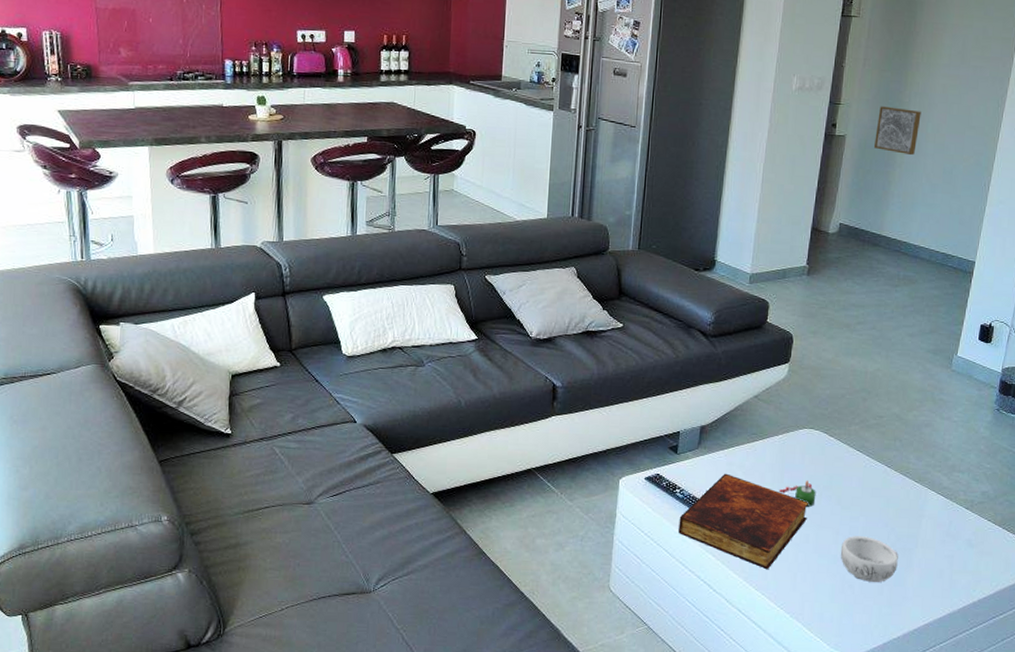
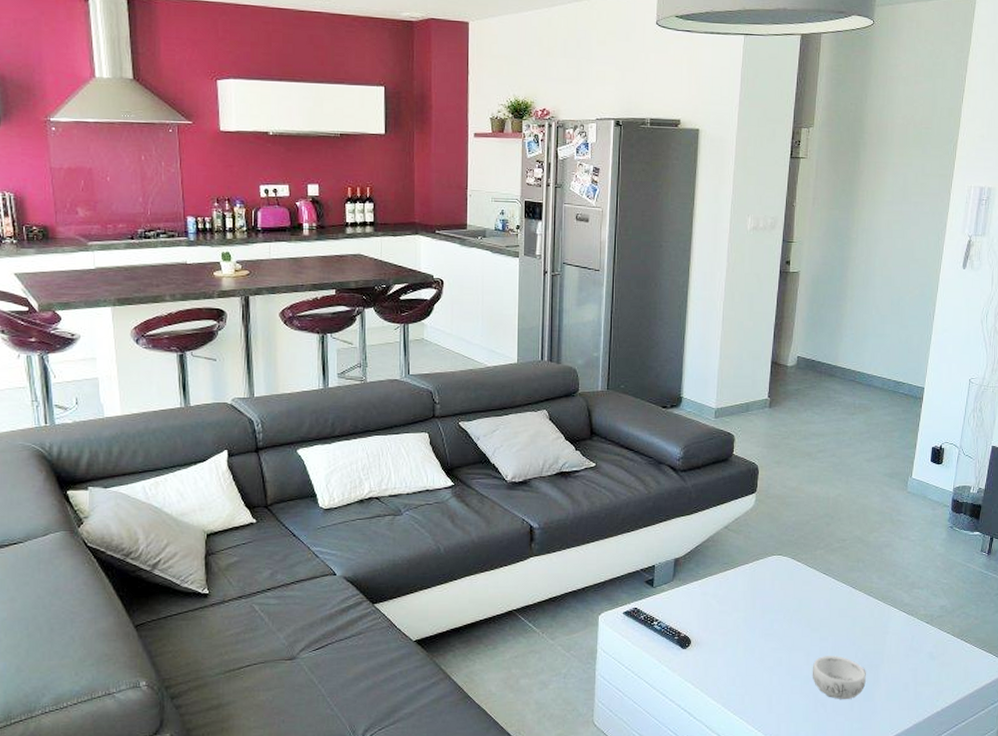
book: present [678,473,809,570] -> none [658,603,781,694]
candle: present [779,480,816,507] -> none [752,605,787,631]
wall art: present [873,106,921,156] -> none [825,243,869,289]

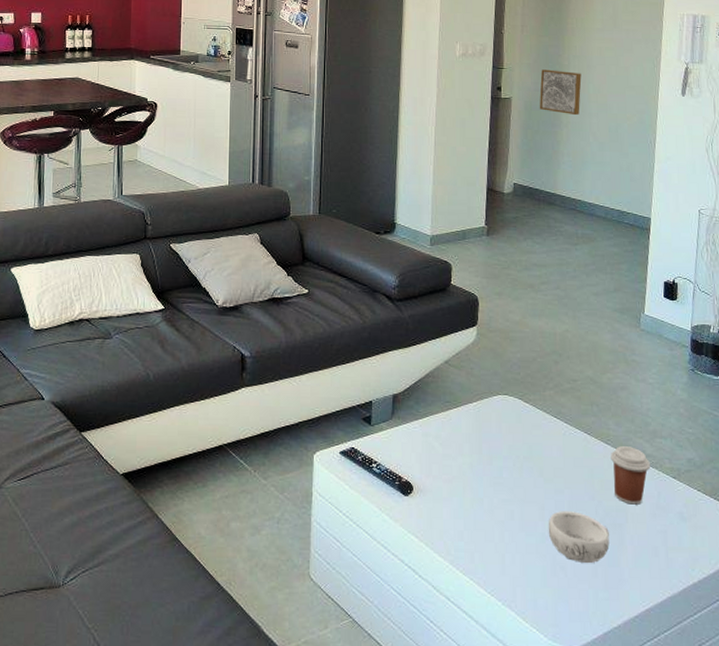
wall art: none [825,243,869,289] -> present [539,69,582,116]
coffee cup: none [872,597,907,648] -> present [611,446,650,505]

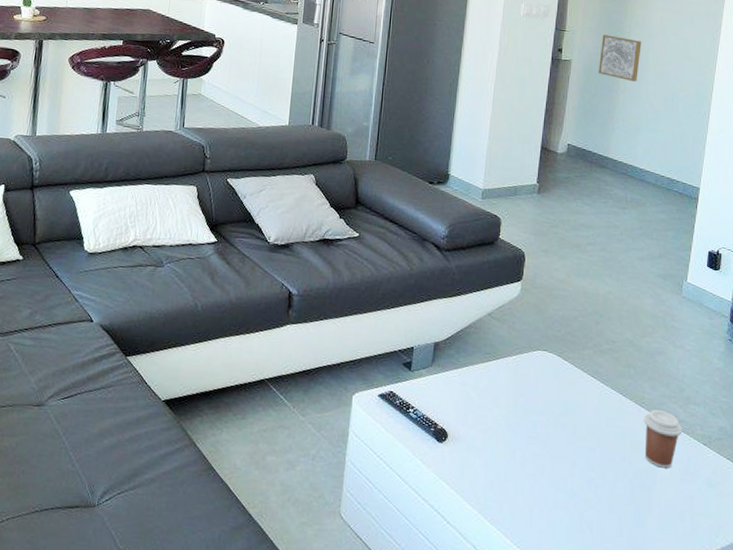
decorative bowl: present [548,511,609,563] -> none [577,469,637,522]

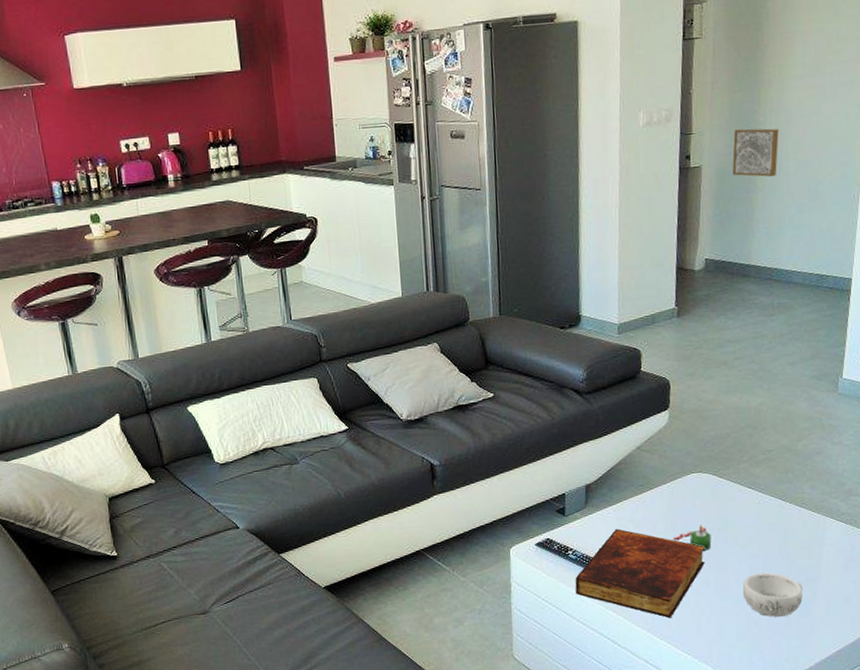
book: none [411,394,544,502] -> present [575,528,706,619]
candle: none [514,405,551,435] -> present [674,524,712,551]
decorative bowl: none [577,469,637,522] -> present [742,572,803,617]
coffee cup: present [644,409,682,469] -> none [805,507,844,560]

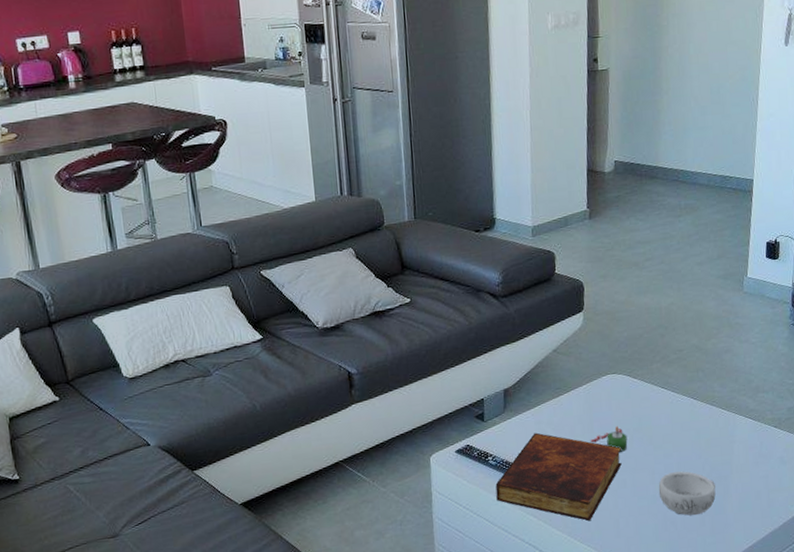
wall art: present [732,128,779,177] -> none [638,32,682,81]

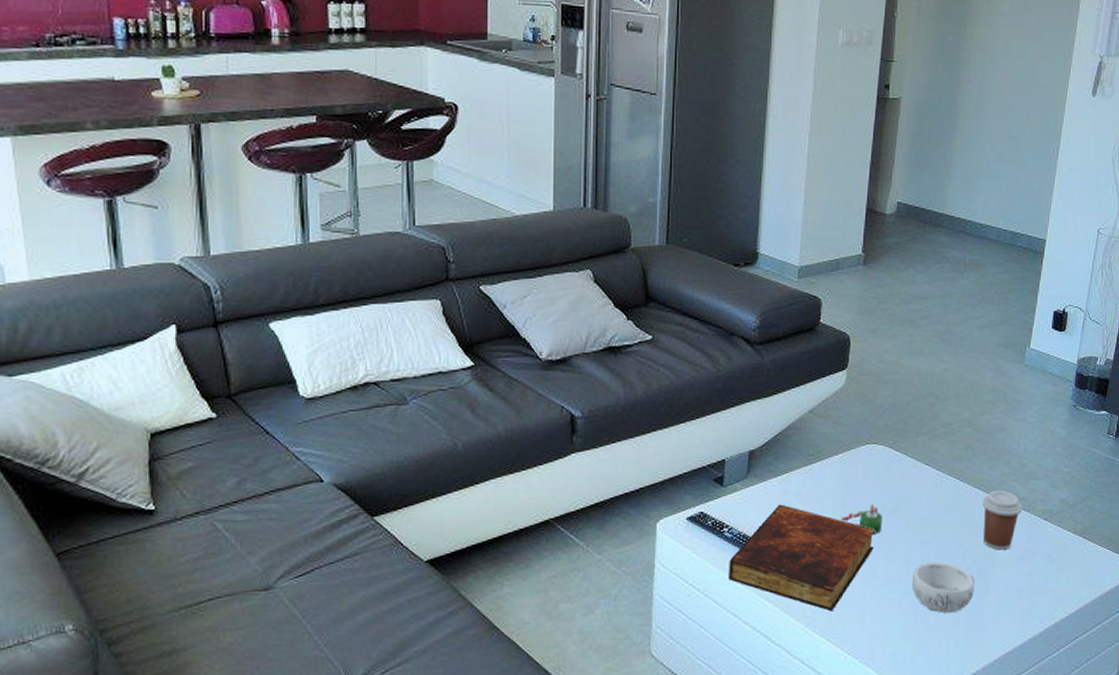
coffee cup: none [716,404,753,457] -> present [982,490,1022,550]

